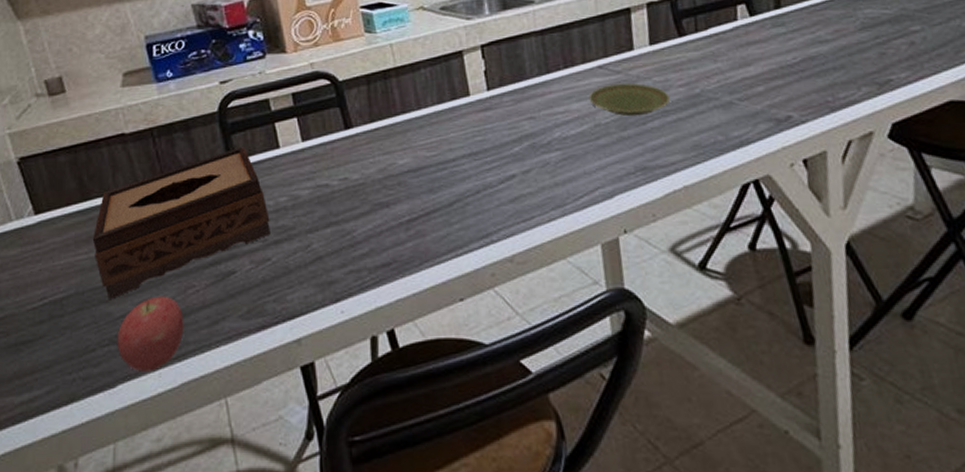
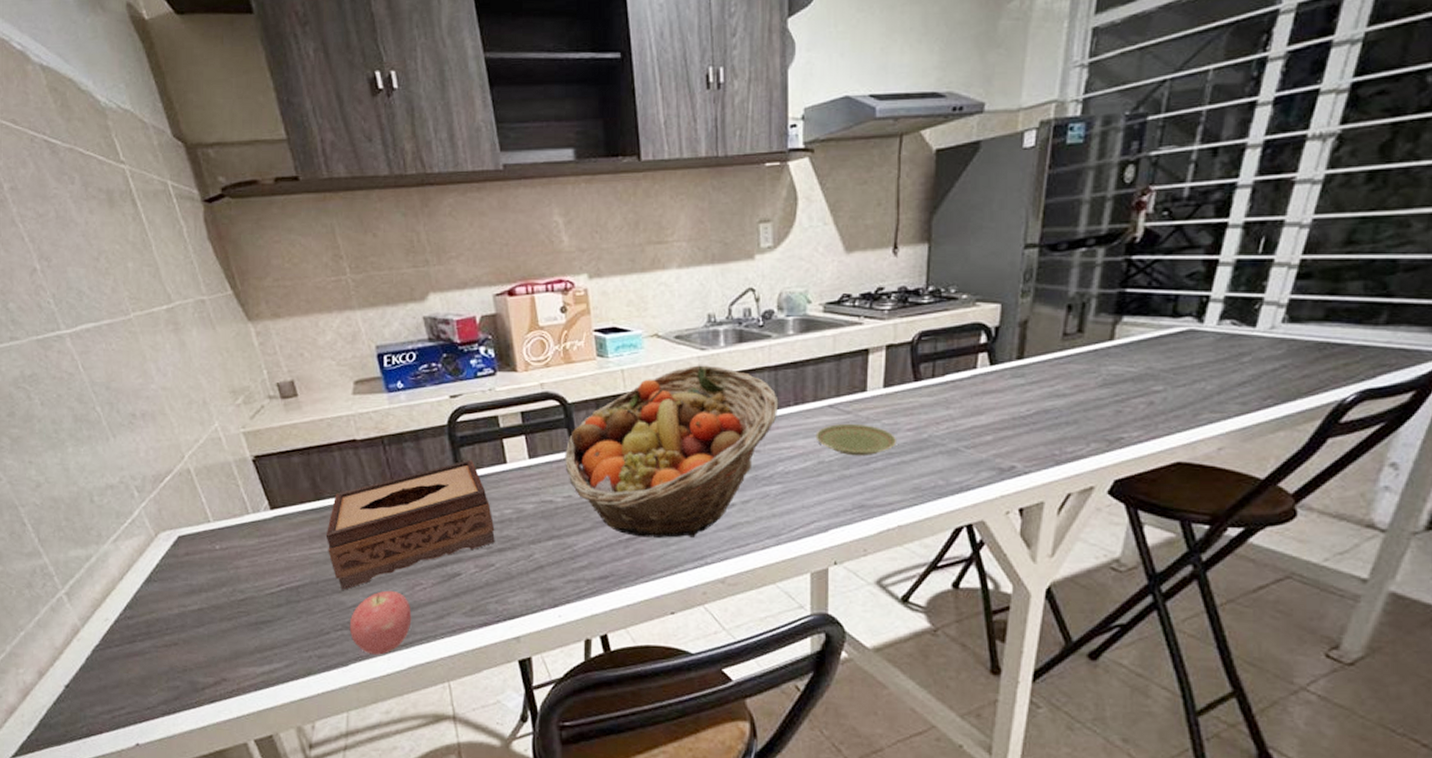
fruit basket: none [338,34,549,218] -> present [565,365,779,538]

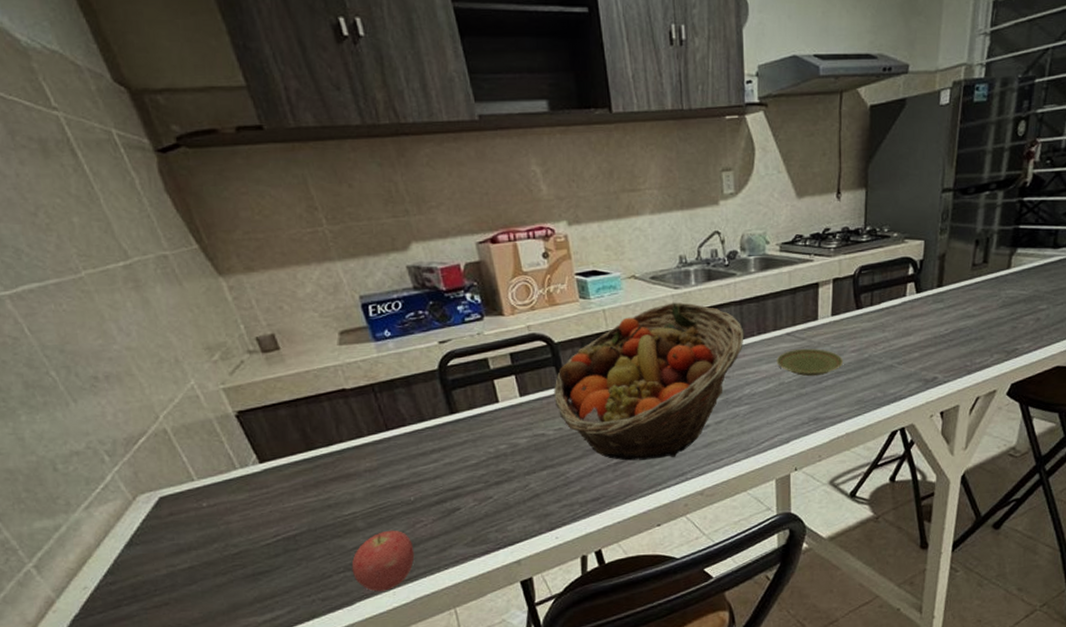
tissue box: present [325,459,495,590] -> none [320,400,492,534]

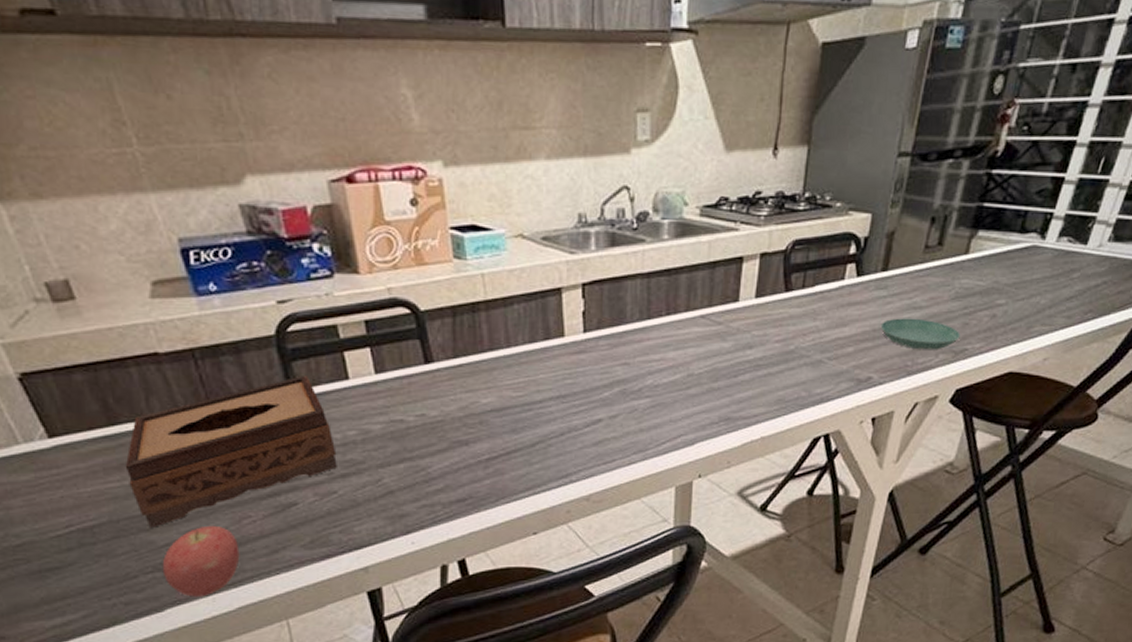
tissue box: none [320,400,492,534] -> present [125,374,337,528]
fruit basket: present [554,302,744,461] -> none [417,270,651,457]
plate: present [776,348,843,377] -> none [686,334,764,369]
saucer: none [940,325,1010,352] -> present [880,318,961,350]

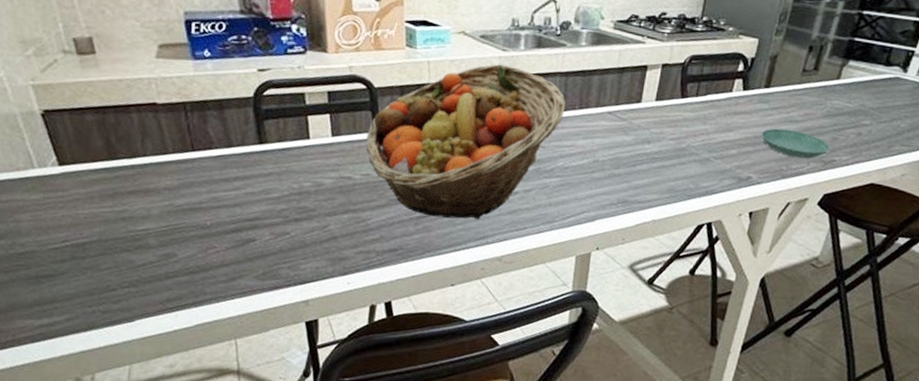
tissue box: present [125,374,337,528] -> none [117,132,293,249]
apple: present [162,525,240,597] -> none [137,251,203,312]
fruit basket: none [417,270,651,457] -> present [366,64,566,219]

